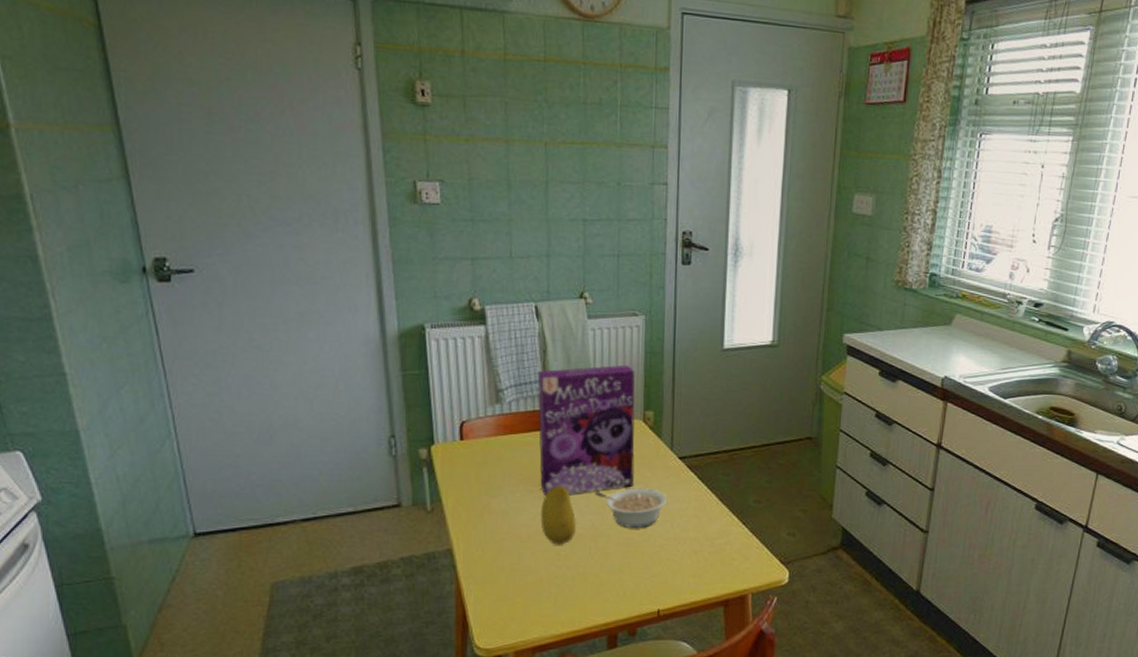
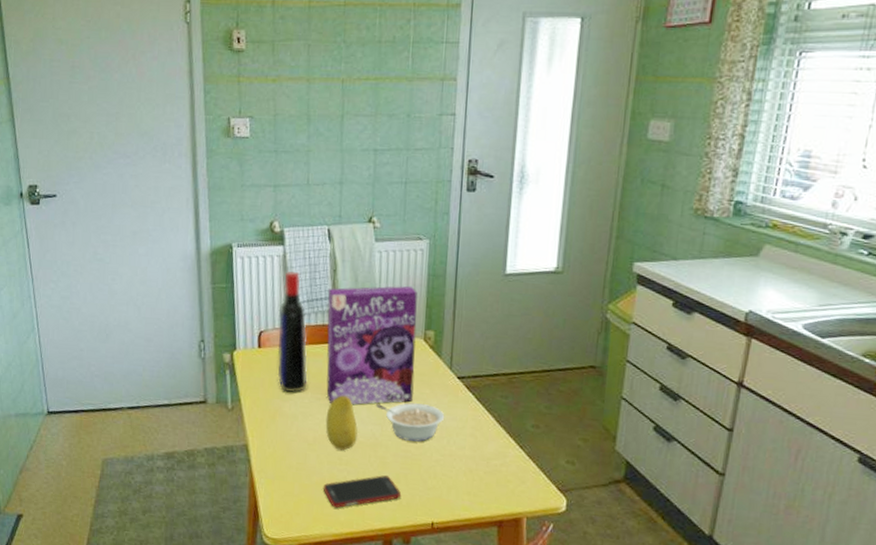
liquor bottle: none [482,352,518,488] -> present [277,270,308,393]
cell phone: none [540,567,626,606] -> present [322,475,402,508]

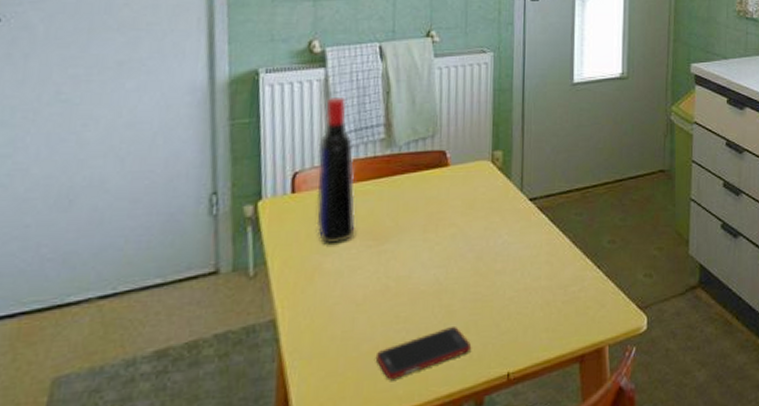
fruit: present [325,395,358,451] -> none [378,238,418,306]
cereal box: present [326,285,418,405] -> none [379,103,483,251]
legume: present [376,403,445,442] -> none [439,234,518,281]

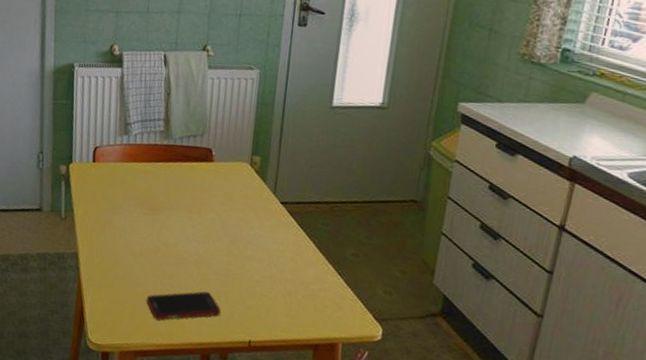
liquor bottle: present [316,96,356,245] -> none [109,91,140,207]

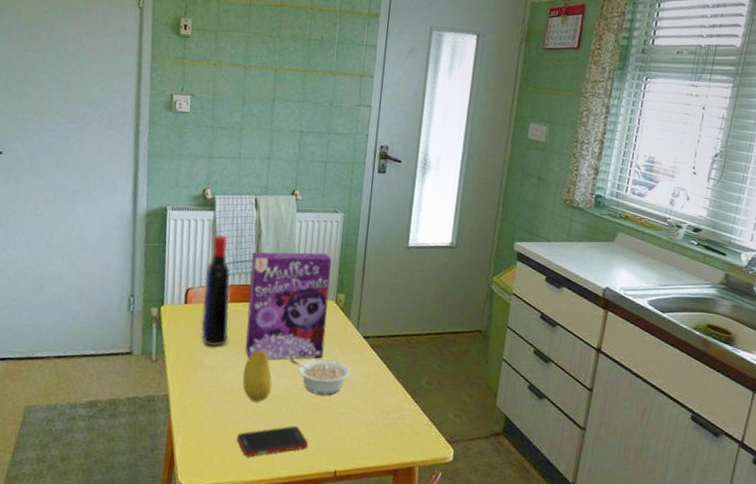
liquor bottle: none [109,91,140,207] -> present [201,234,231,347]
fruit: none [152,212,183,265] -> present [242,350,272,402]
cereal box: none [155,110,246,223] -> present [245,251,332,359]
legume: none [201,222,267,262] -> present [290,359,351,395]

